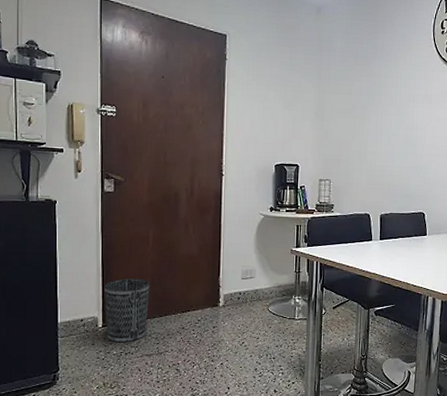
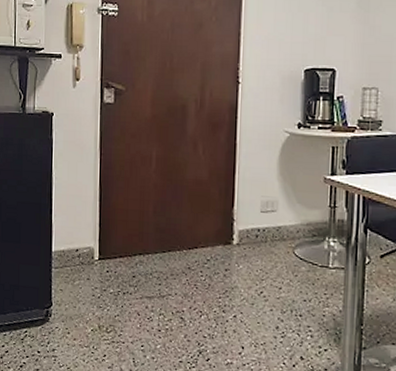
wastebasket: present [104,279,150,343] -> none [101,204,152,281]

